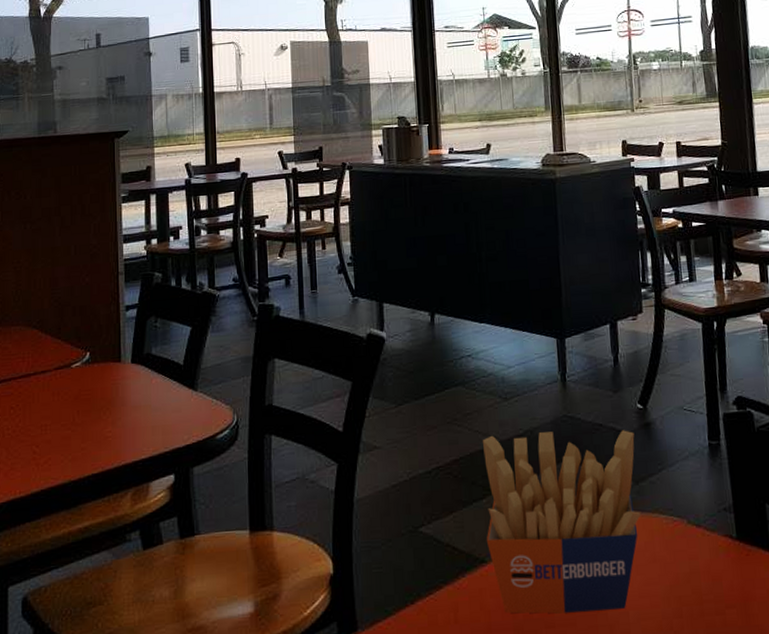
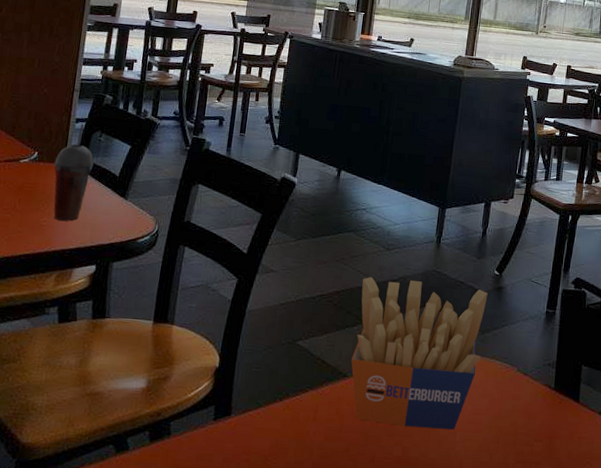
beverage cup: none [109,310,153,428] -> present [53,123,94,221]

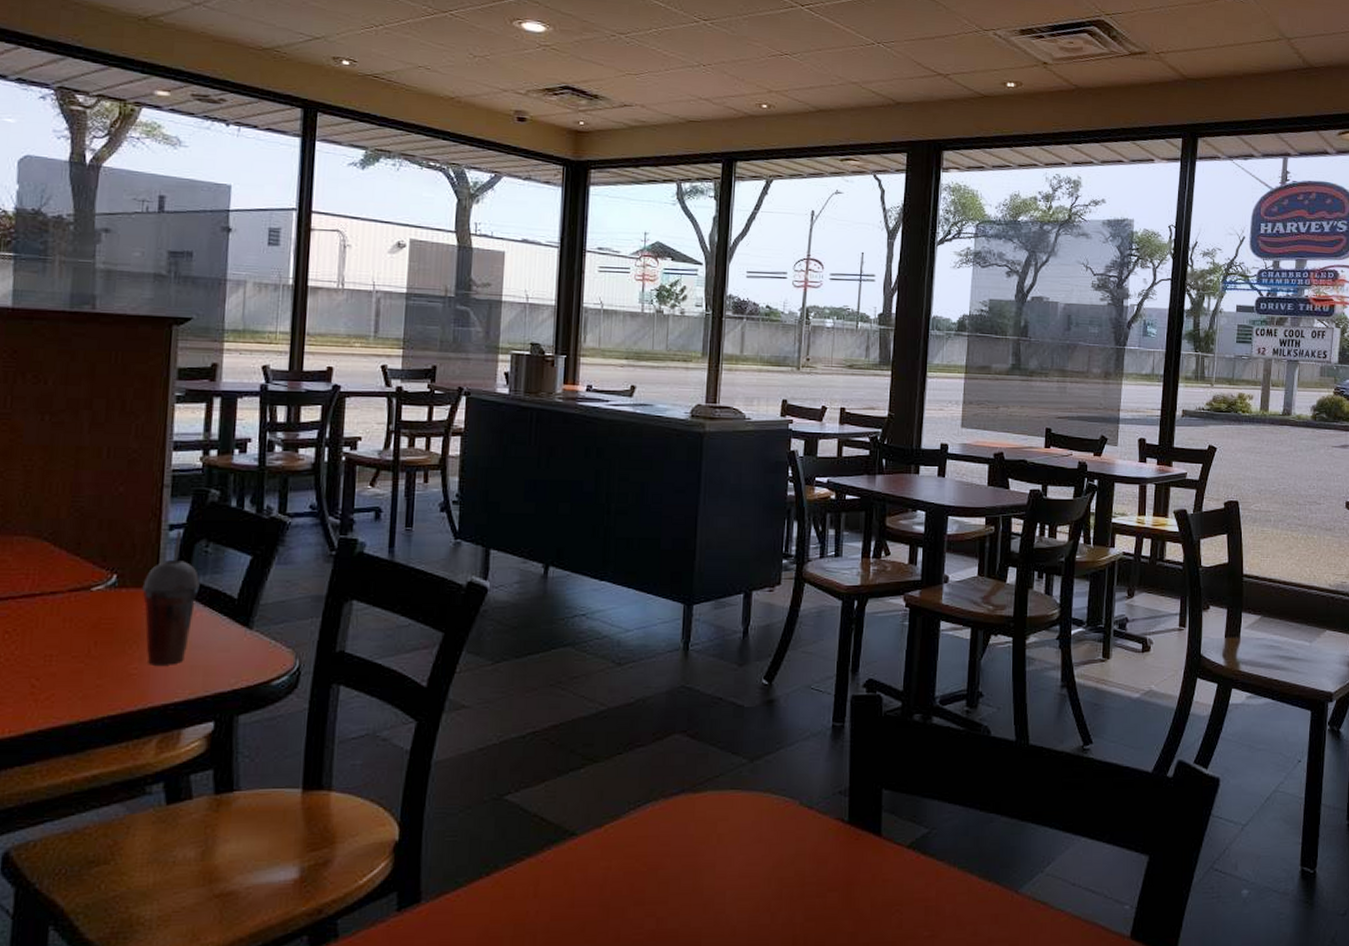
french fries: present [351,276,488,430] -> none [579,701,755,891]

